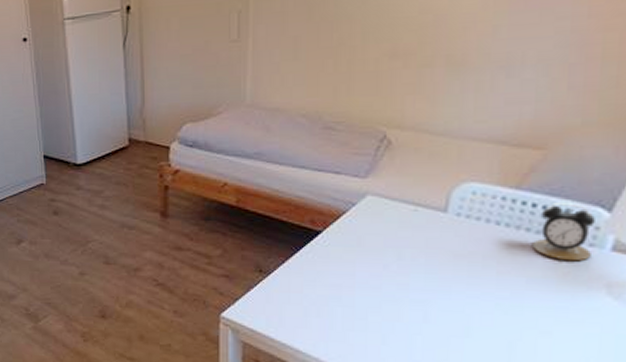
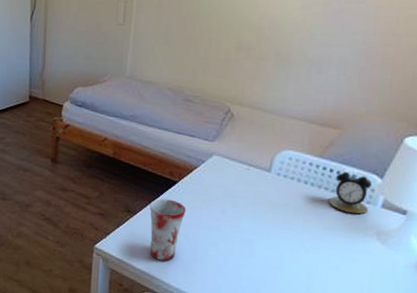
mug: none [288,254,334,331] -> present [149,199,186,262]

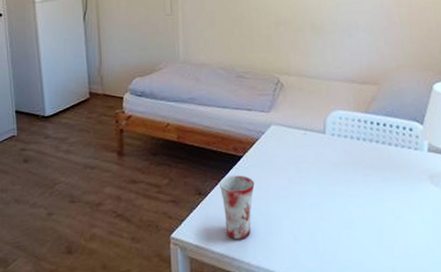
alarm clock: present [328,170,372,215] -> none [381,120,417,162]

